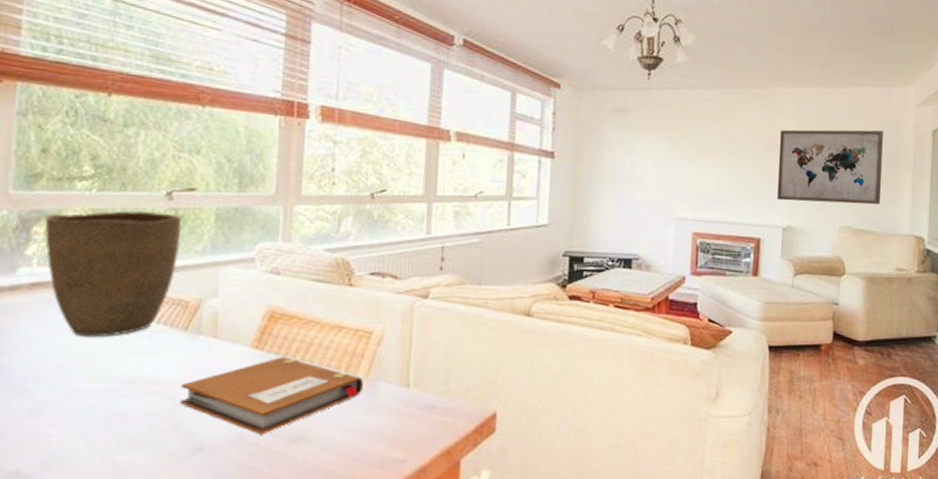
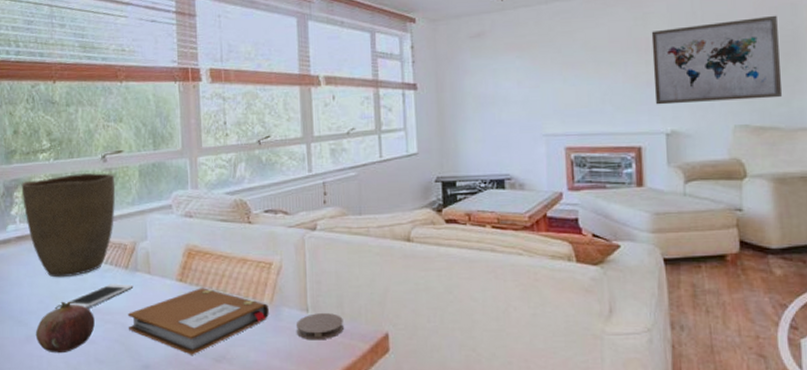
fruit: none [44,366,134,432] -> present [35,301,95,354]
cell phone: none [94,347,193,377] -> present [65,283,134,308]
coaster: none [392,390,448,419] -> present [295,313,344,340]

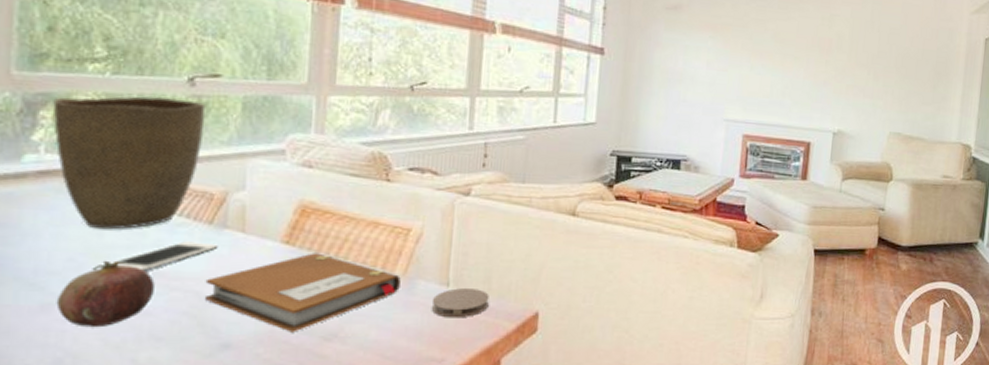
wall art: present [651,15,783,105] -> none [828,33,937,112]

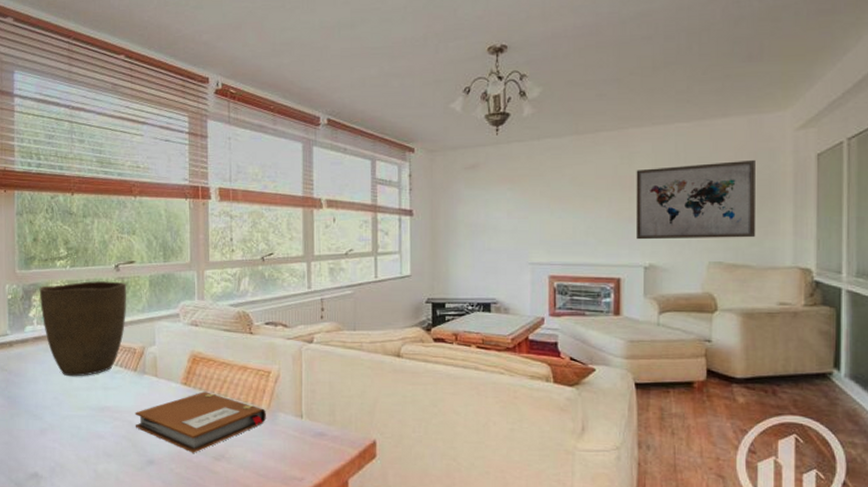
fruit: present [56,260,155,328] -> none [49,398,104,447]
cell phone: present [110,241,219,271] -> none [77,384,141,406]
coaster: present [431,288,489,318] -> none [290,420,335,445]
wall art: none [828,33,937,112] -> present [635,159,756,240]

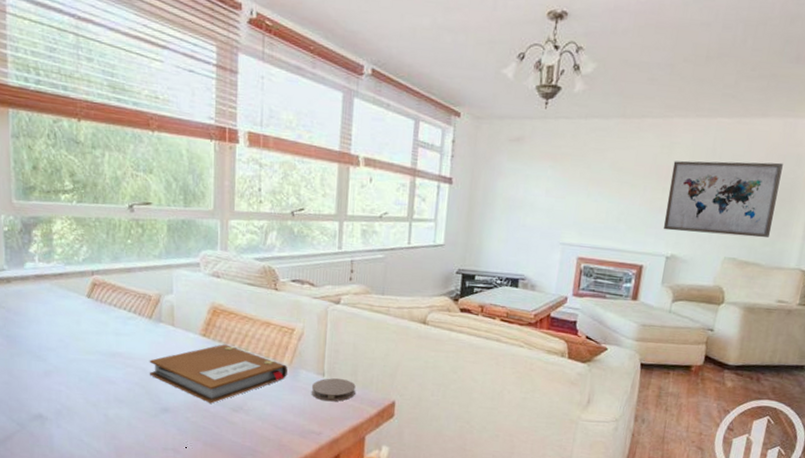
vase: present [39,281,127,377] -> none [41,219,142,320]
coaster: none [290,420,335,445] -> present [311,378,356,402]

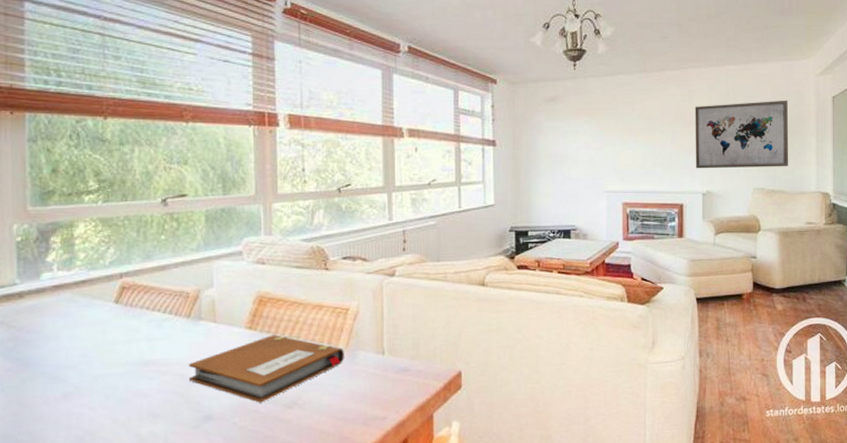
coaster: present [311,378,356,402] -> none [371,355,419,382]

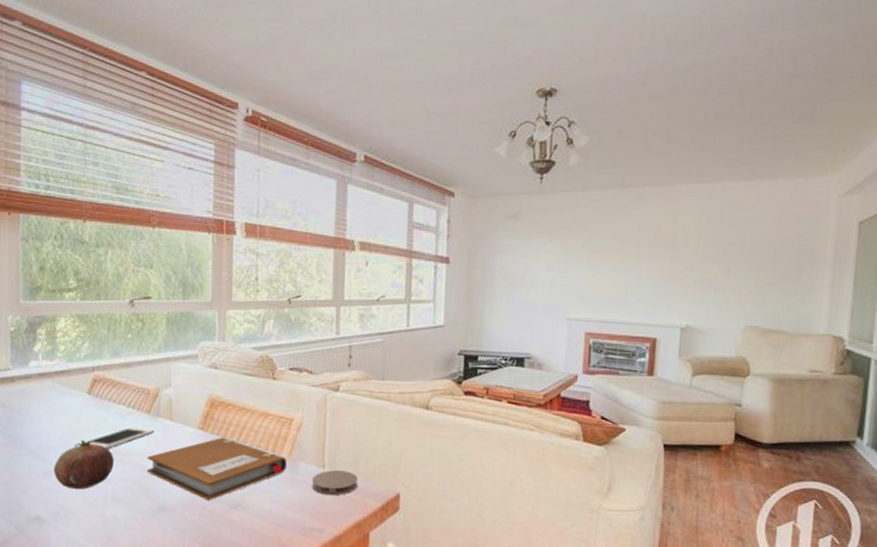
fruit: none [75,353,149,410] -> present [53,439,114,490]
cell phone: none [113,333,196,361] -> present [85,426,155,449]
coaster: none [371,355,419,382] -> present [311,470,358,496]
wall art: present [695,100,789,169] -> none [674,224,799,304]

